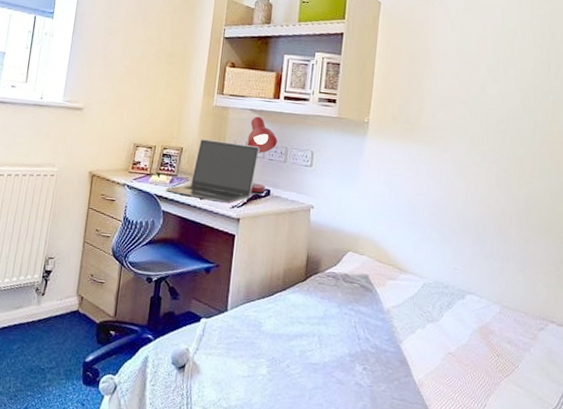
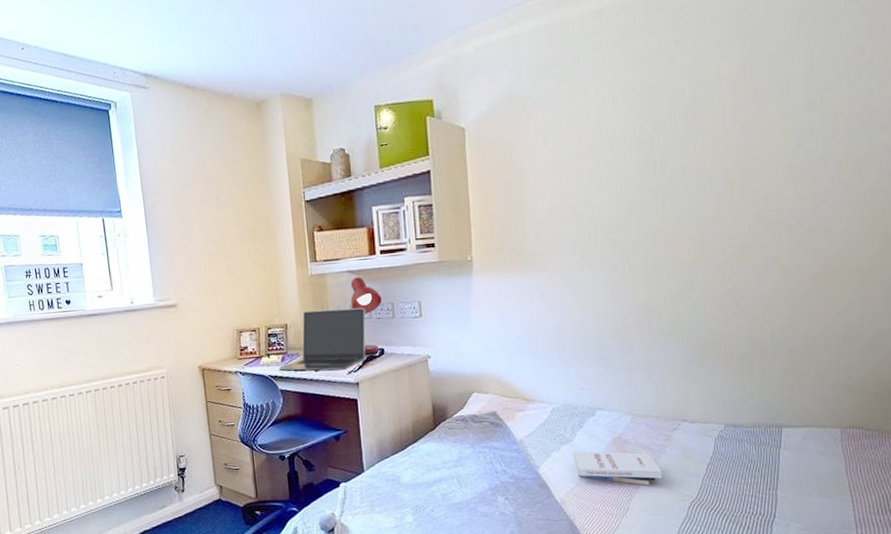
books: none [437,332,525,383] -> present [572,451,663,485]

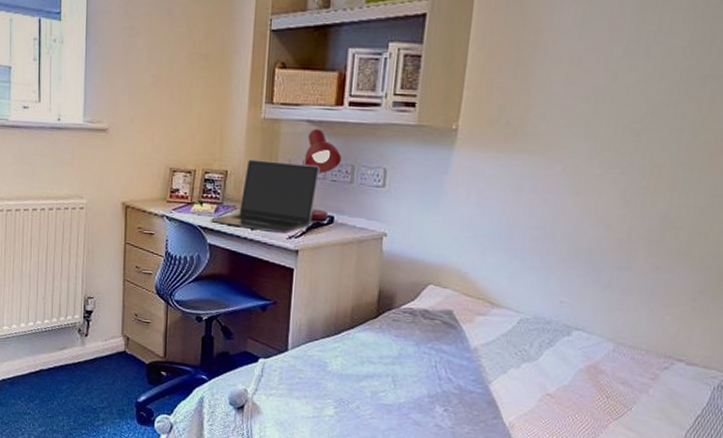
books: present [572,451,663,485] -> none [533,371,639,427]

